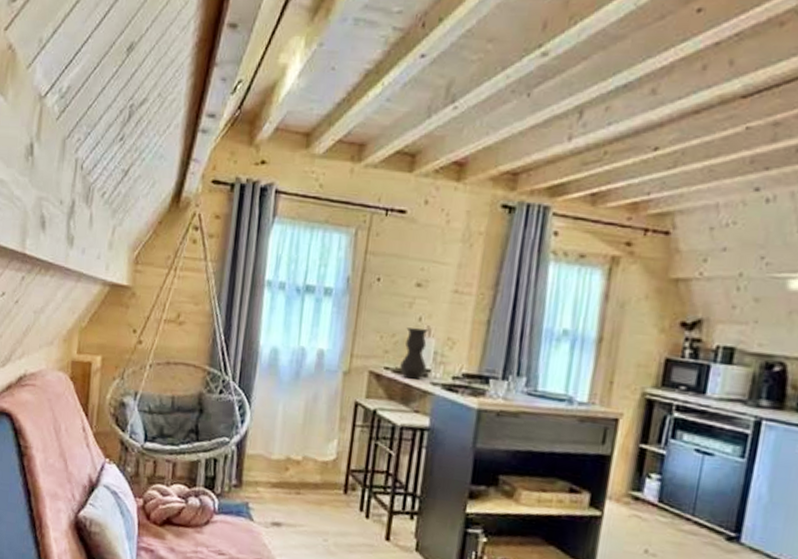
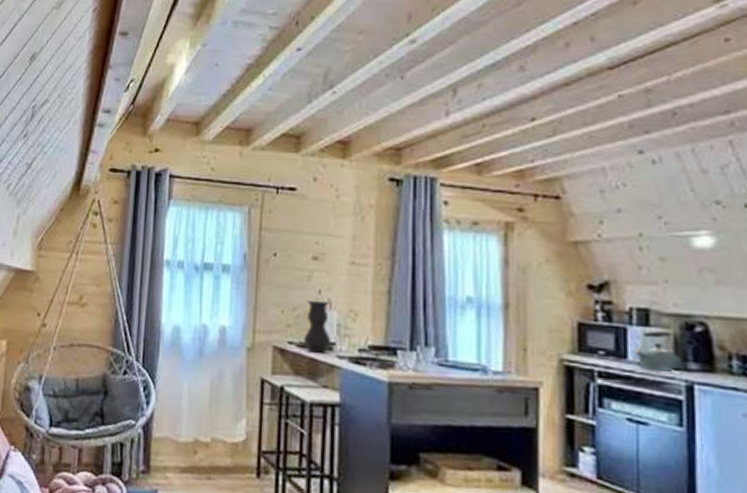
kettle: none [711,369,757,408] -> present [632,331,683,372]

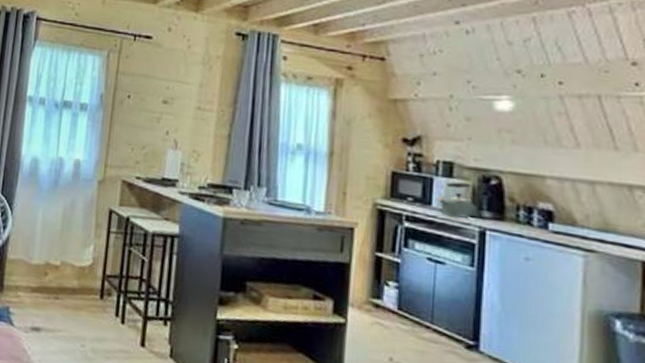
vase: present [304,301,331,353] -> none [150,140,175,189]

